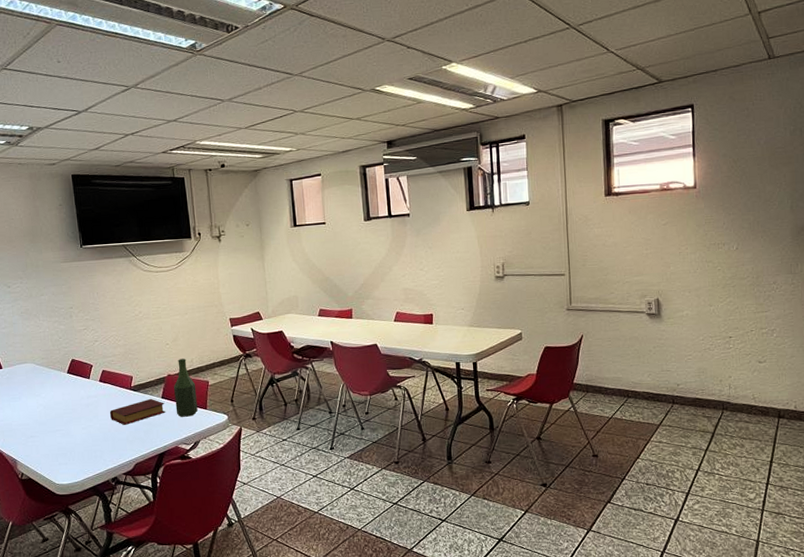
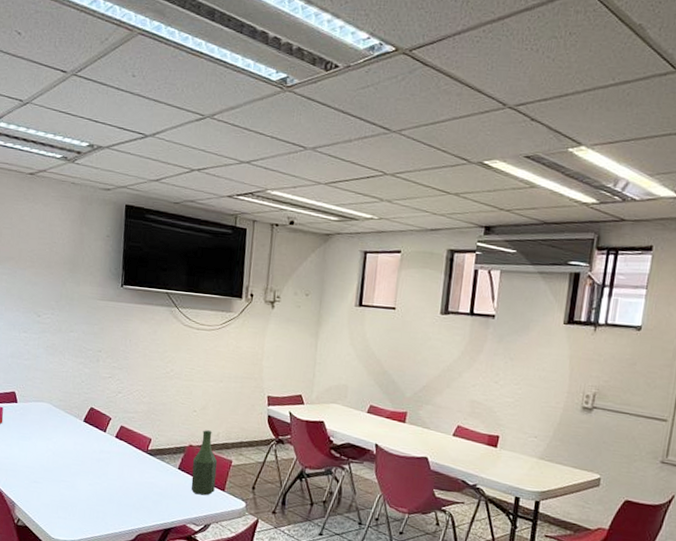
book: present [109,398,165,425] -> none [119,466,180,491]

